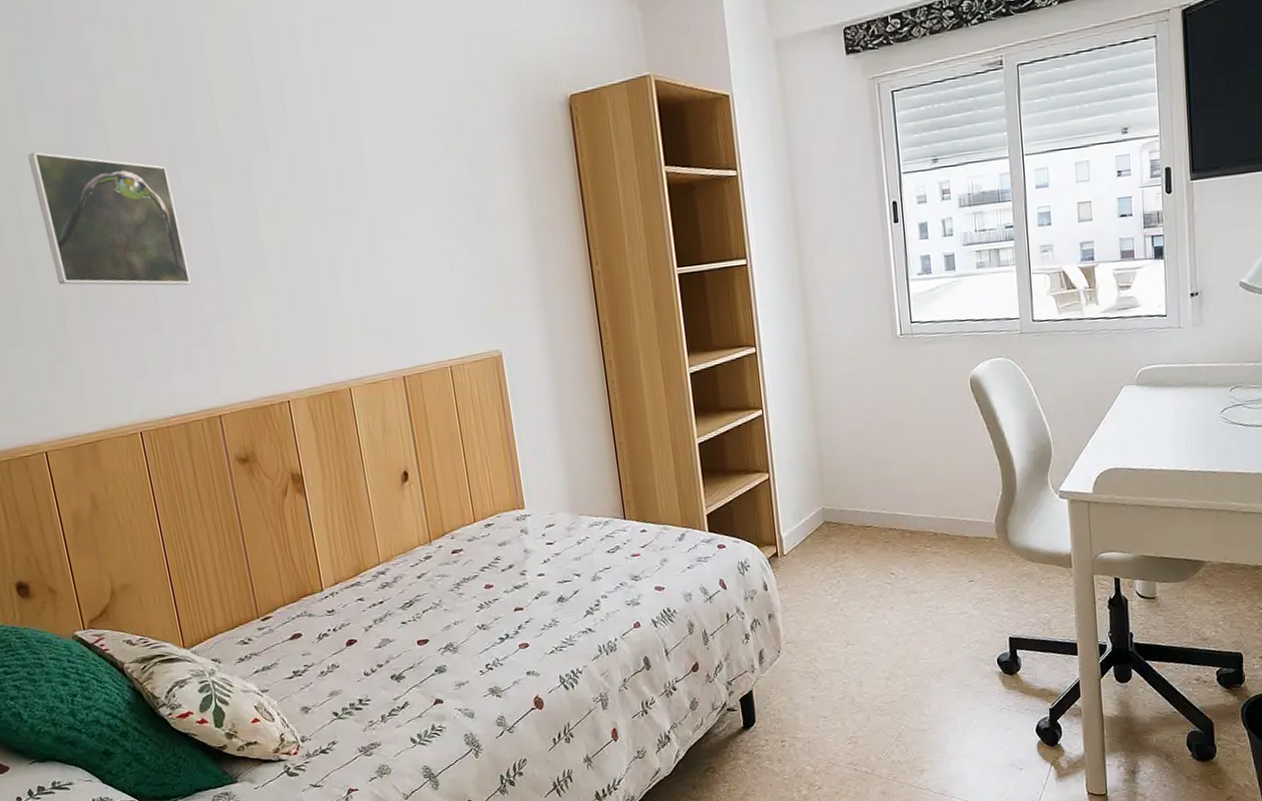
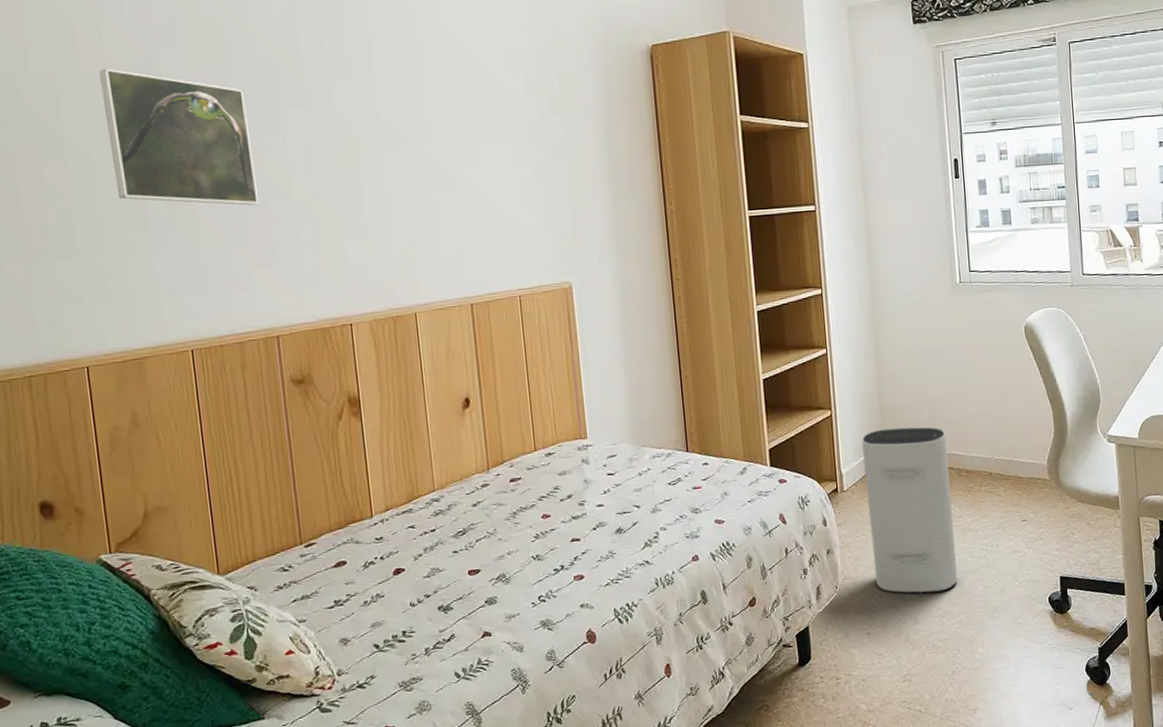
air purifier: none [800,487,903,656] -> present [861,426,958,593]

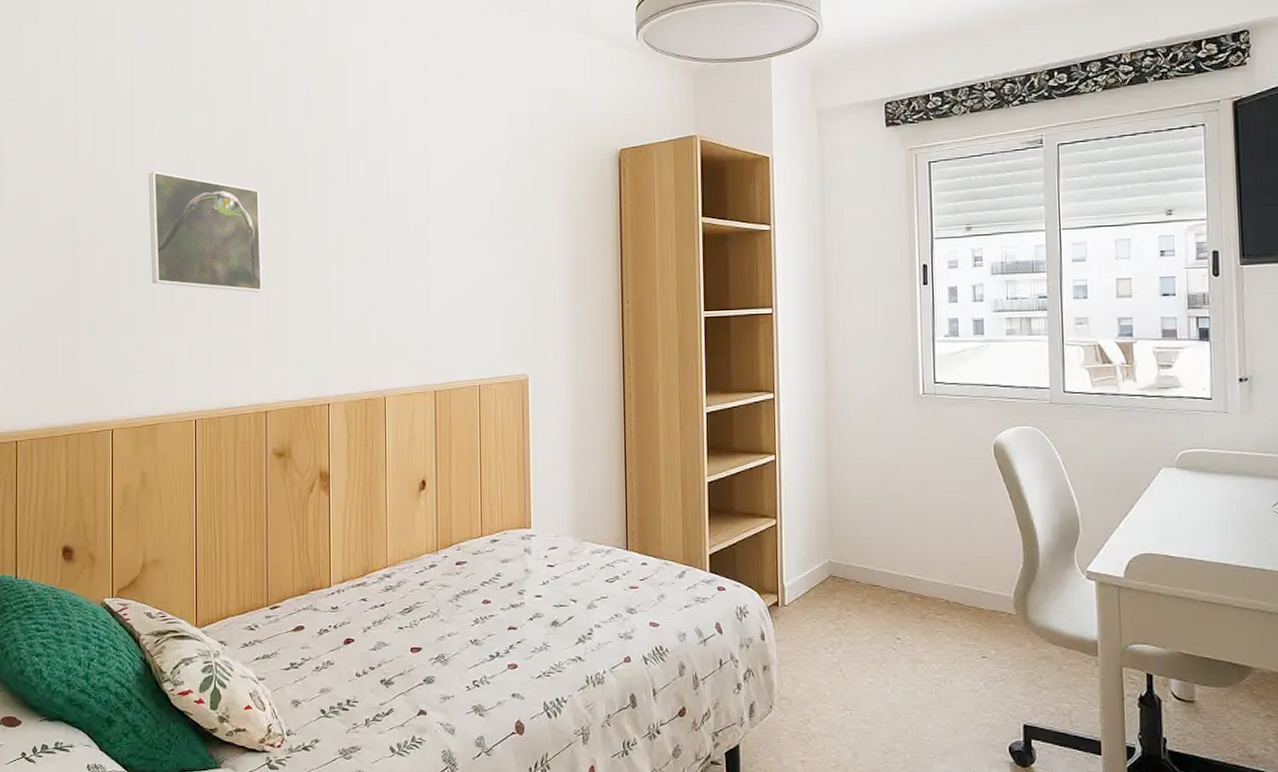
air purifier: present [861,426,958,593] -> none [806,543,905,725]

